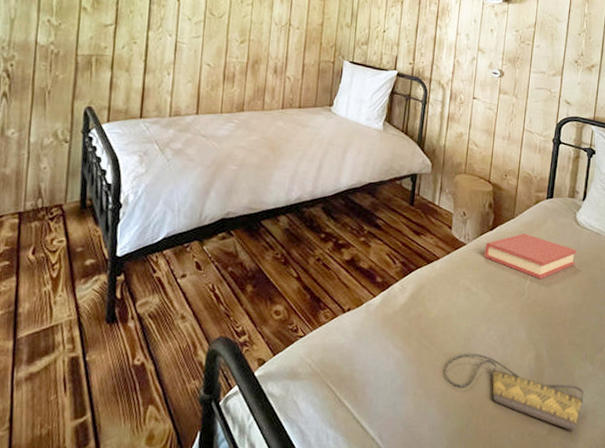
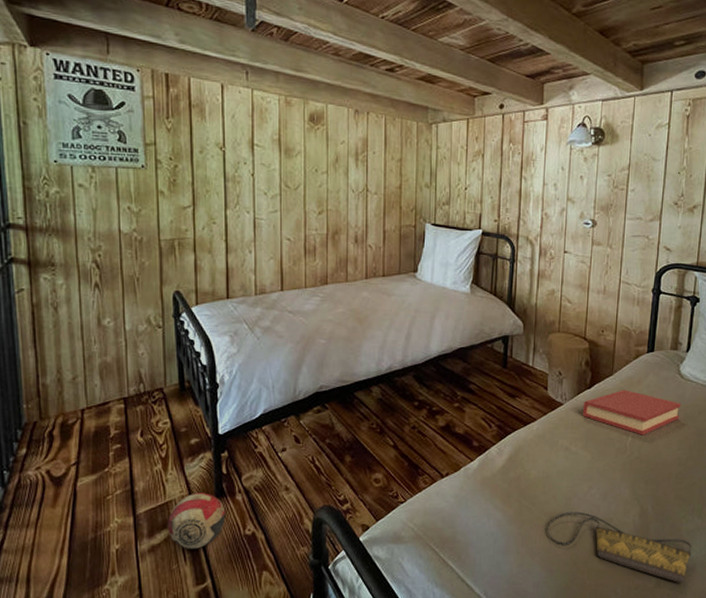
ball: none [49,317,116,379] -> present [167,493,226,549]

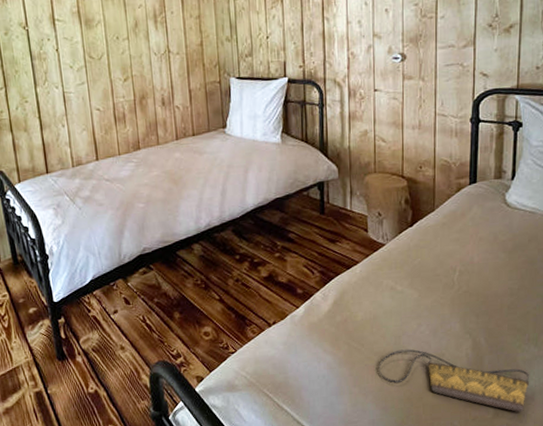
ball: present [167,493,226,549] -> none [17,357,69,410]
hardback book: present [582,390,682,435] -> none [405,224,510,269]

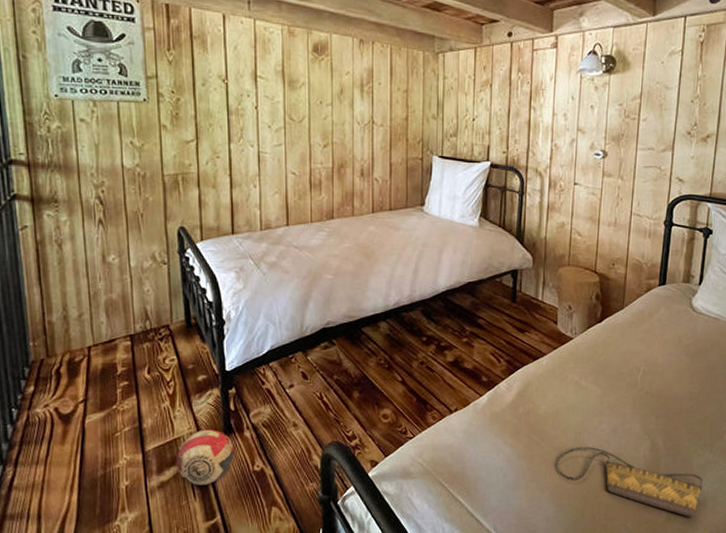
ball: none [17,357,69,410] -> present [176,429,235,485]

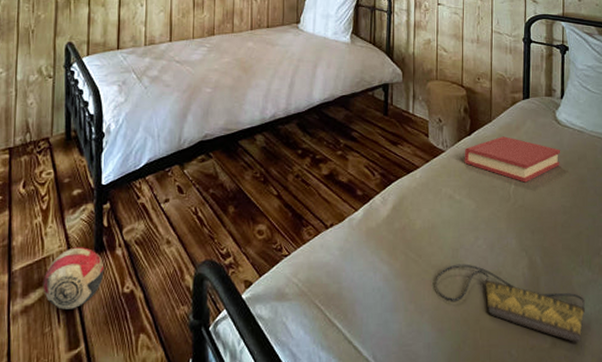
hardback book: none [592,324,694,370] -> present [464,136,561,183]

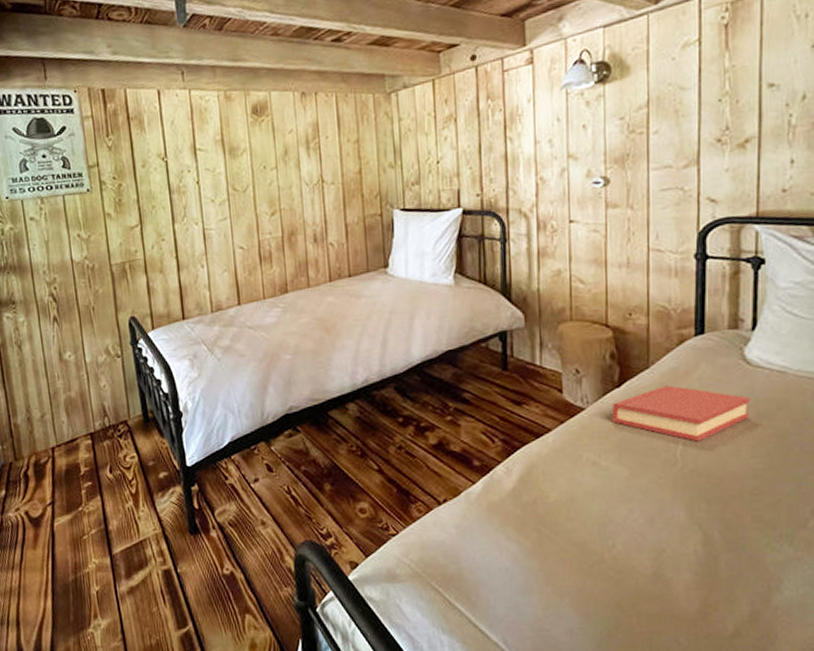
ball: present [42,247,105,310] -> none [143,530,202,591]
handbag: present [435,264,585,343] -> none [577,540,782,632]

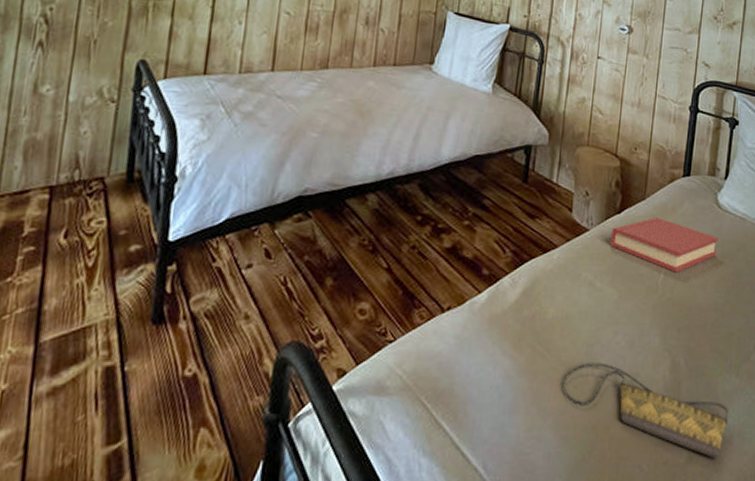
handbag: none [577,540,782,632] -> present [563,362,728,459]

